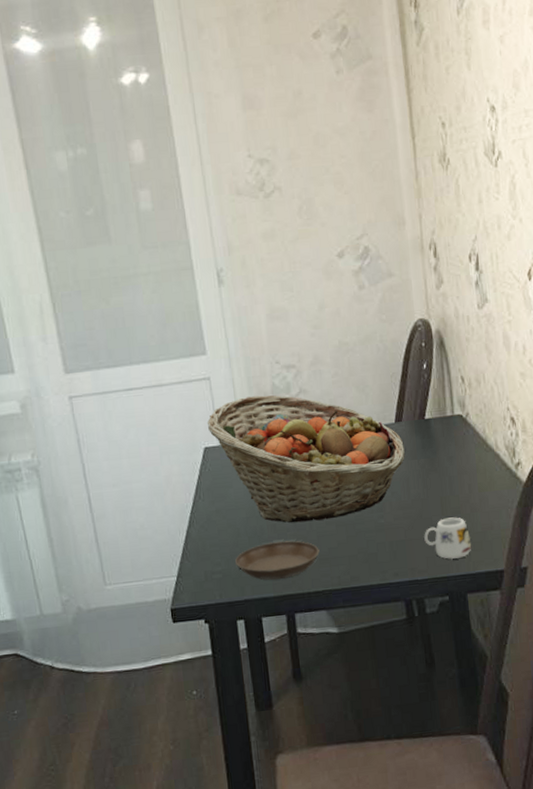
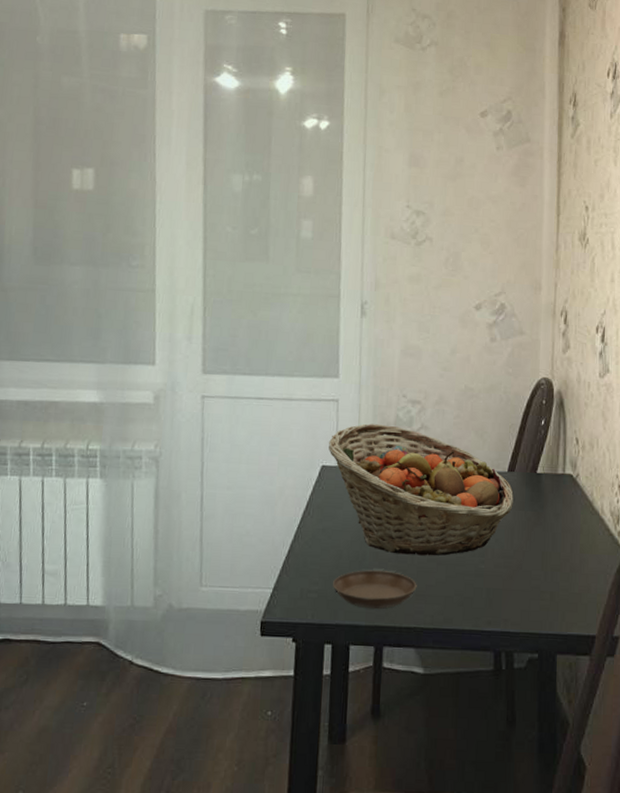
mug: present [424,517,472,559] -> none [521,573,567,617]

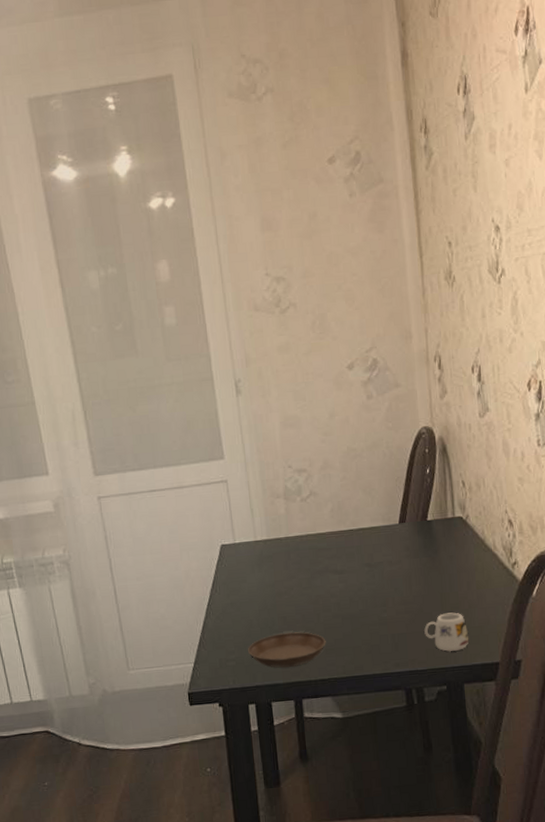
fruit basket: present [329,423,514,556] -> none [224,497,409,616]
mug: none [521,573,567,617] -> present [424,612,469,651]

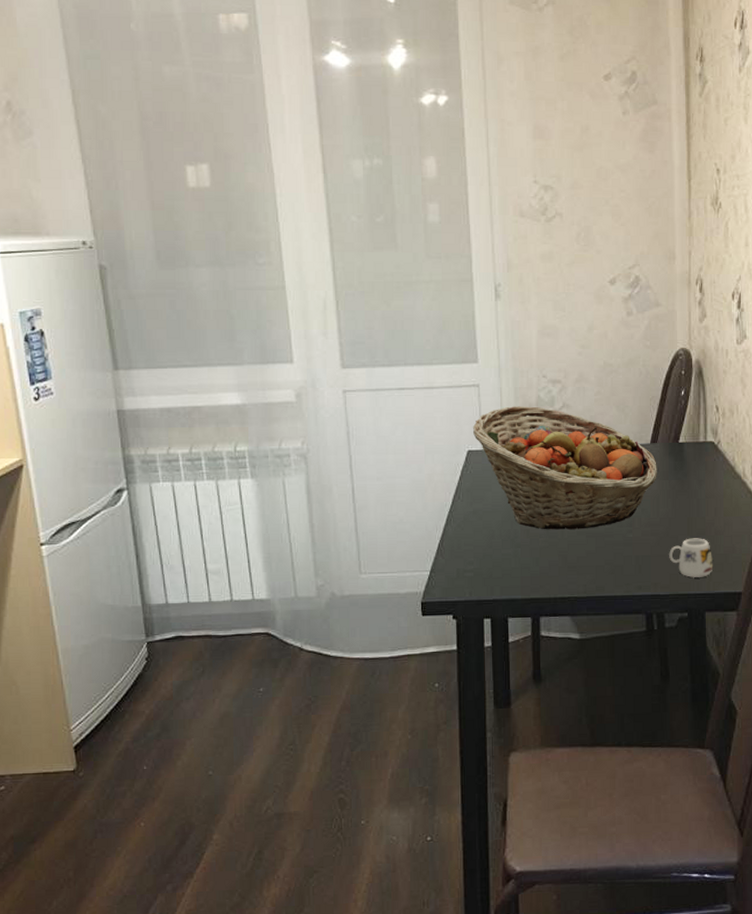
fruit basket: none [224,497,409,616] -> present [473,406,658,530]
saucer: present [247,632,326,668] -> none [486,547,569,582]

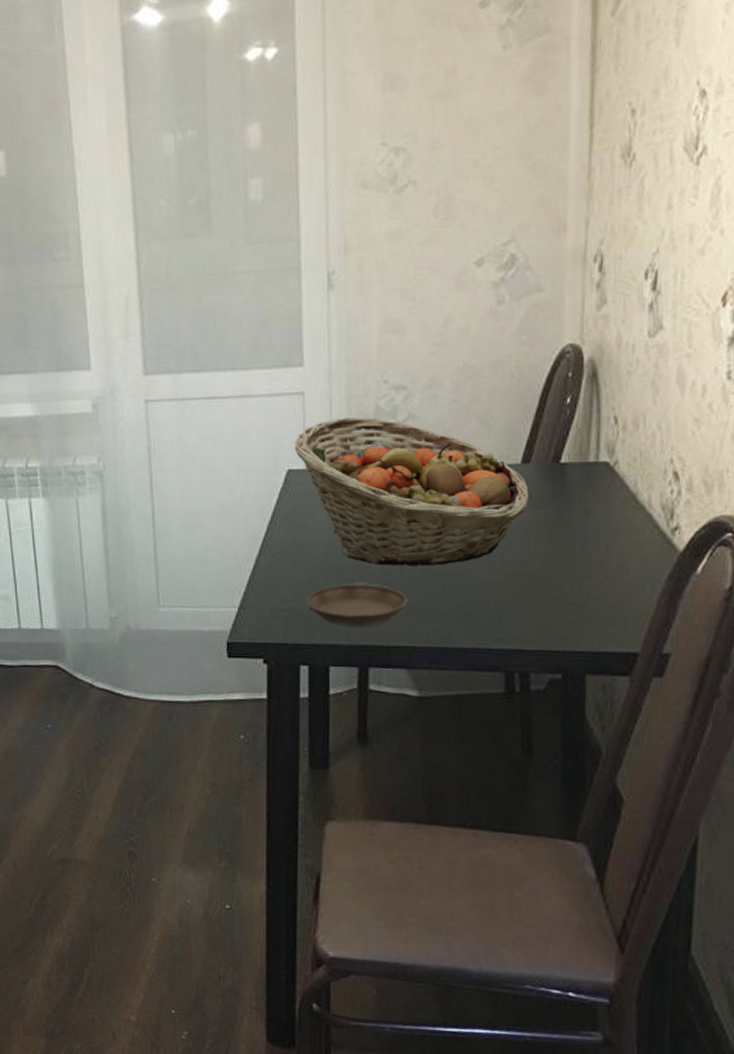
saucer: none [486,547,569,582] -> present [306,584,408,626]
mug: present [669,538,714,577] -> none [540,582,600,631]

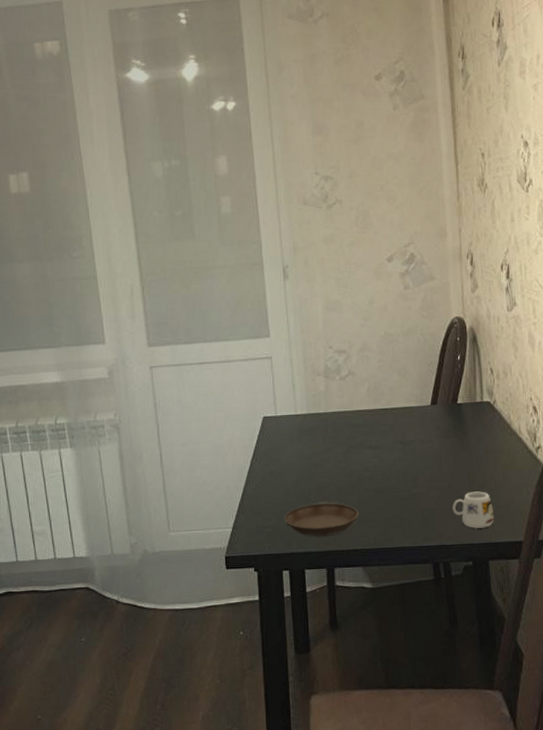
fruit basket: present [295,417,530,566] -> none [267,375,439,488]
mug: none [540,582,600,631] -> present [452,491,495,528]

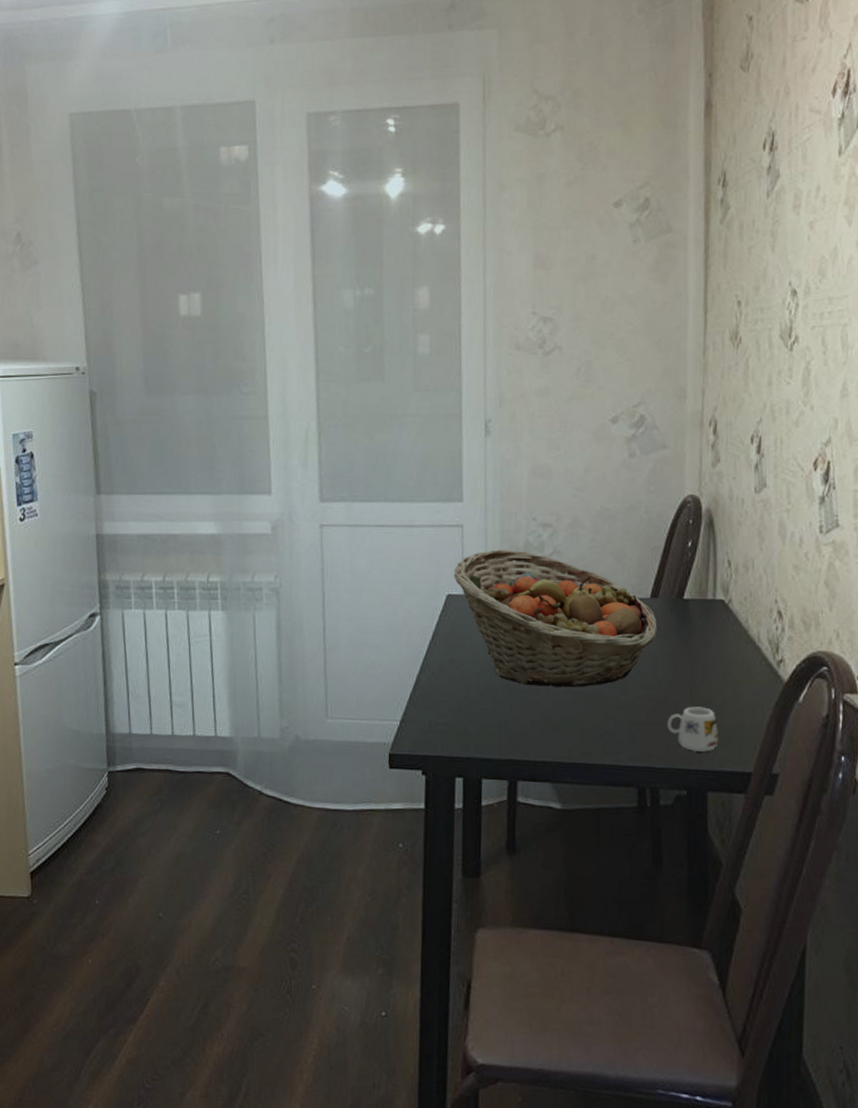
fruit basket: none [267,375,439,488] -> present [454,549,658,688]
saucer: present [283,503,359,537] -> none [461,702,552,742]

